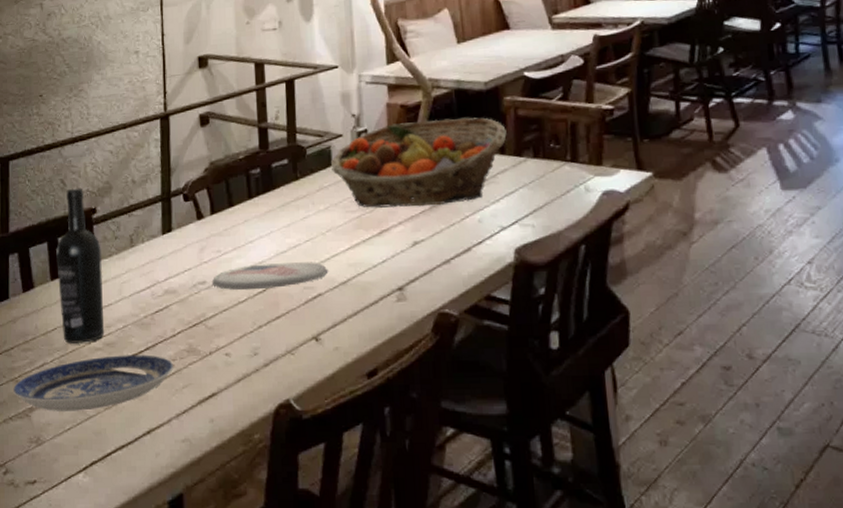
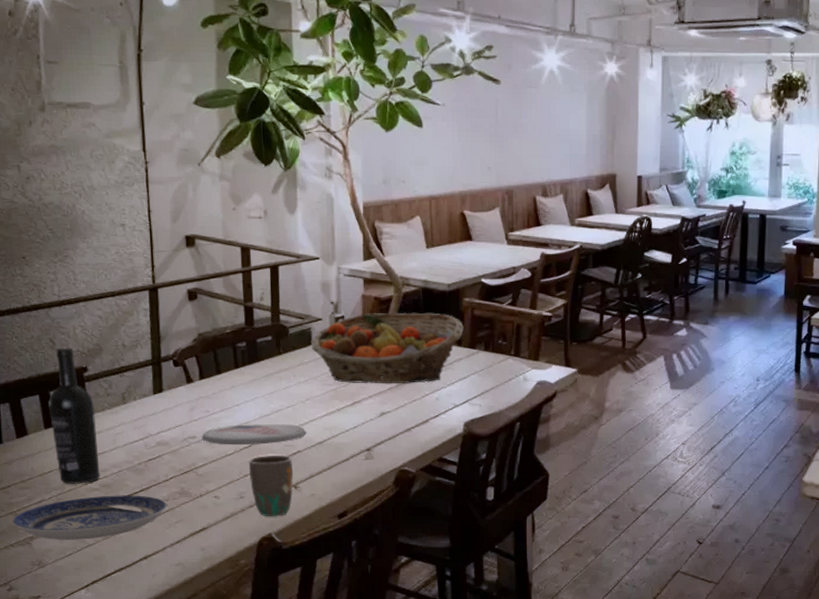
mug: none [264,300,314,377] -> present [249,456,294,516]

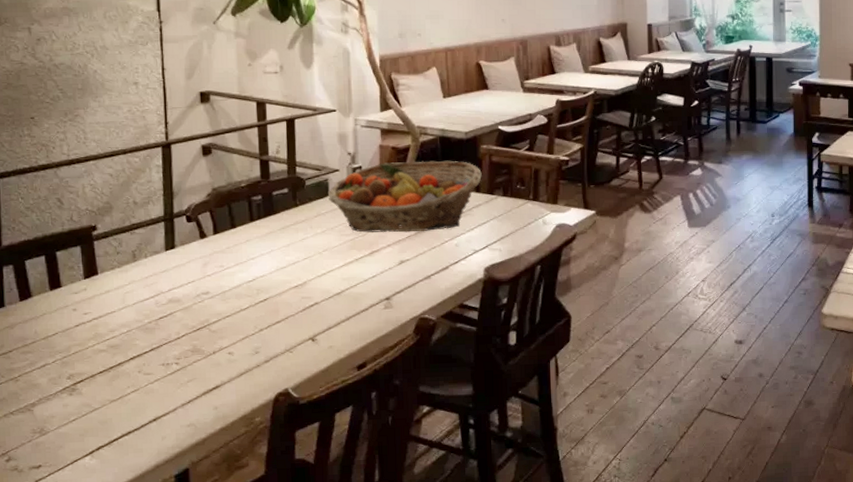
plate: present [13,495,167,540] -> none [13,355,178,406]
wine bottle: present [48,347,101,484] -> none [55,206,108,346]
plate: present [201,424,307,445] -> none [215,276,324,300]
mug: present [249,456,294,516] -> none [264,308,311,371]

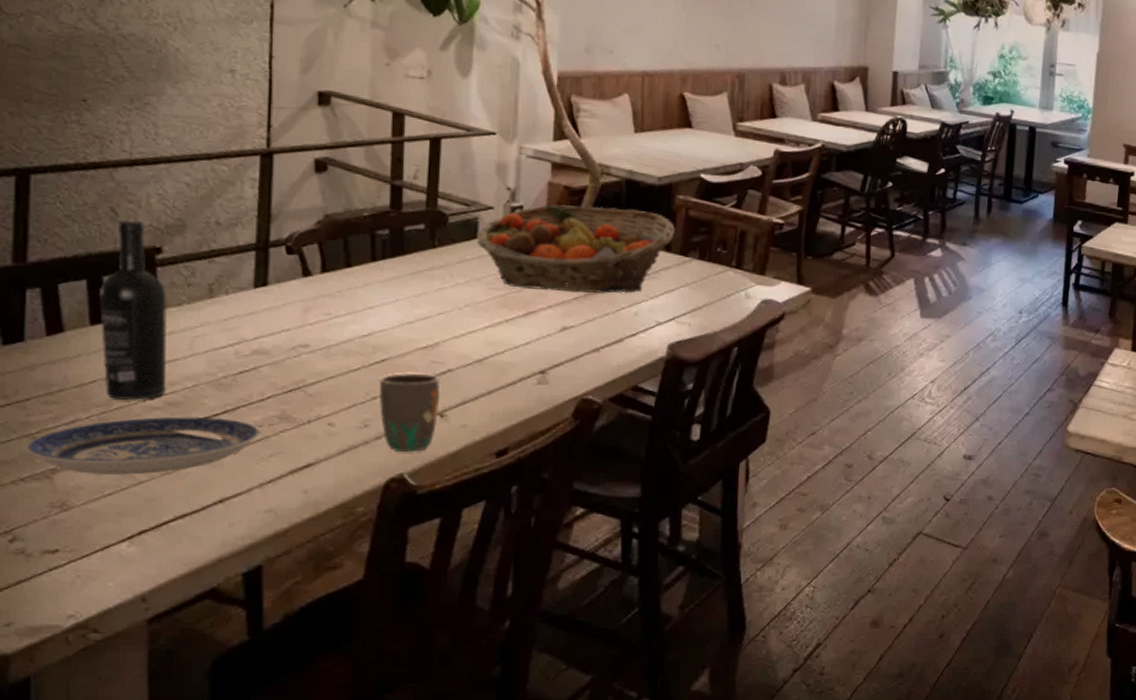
plate: none [13,355,178,406] -> present [28,416,259,475]
wine bottle: none [55,206,108,346] -> present [100,219,168,400]
mug: none [264,308,311,371] -> present [379,374,441,452]

